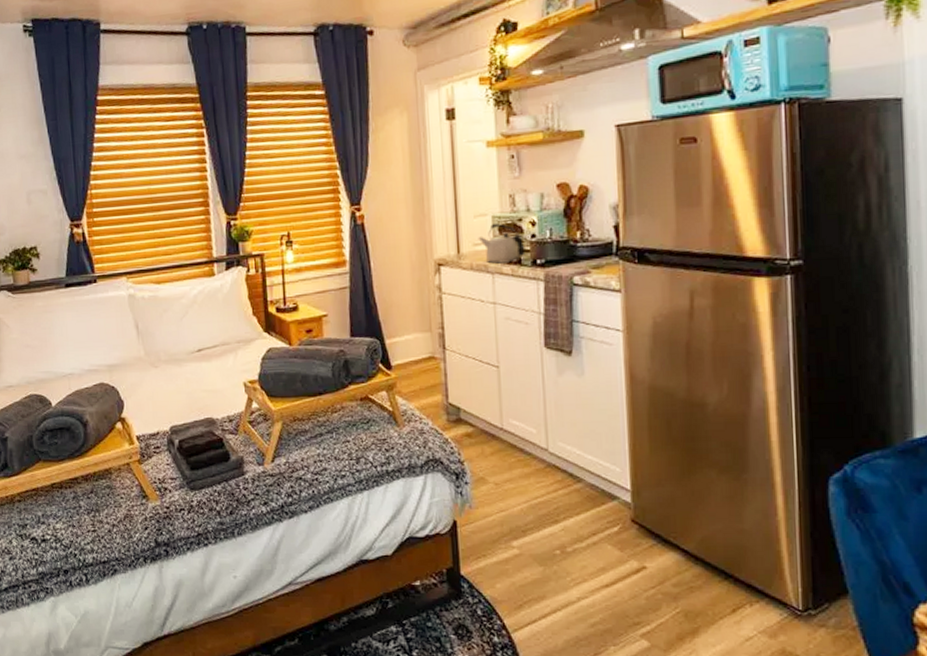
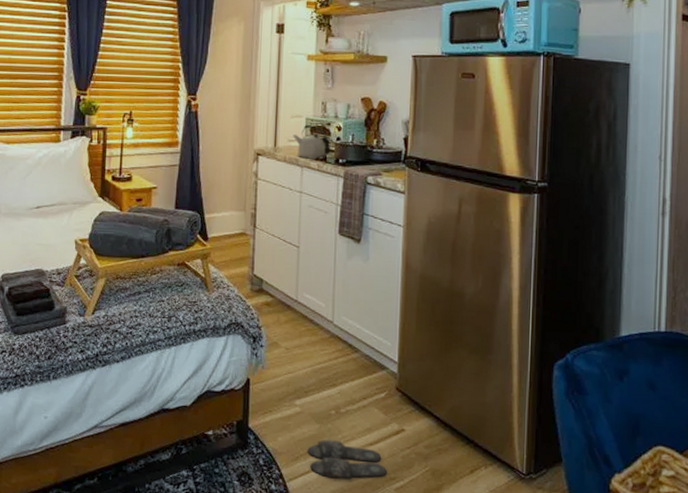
slippers: none [531,584,629,627] -> present [307,439,387,479]

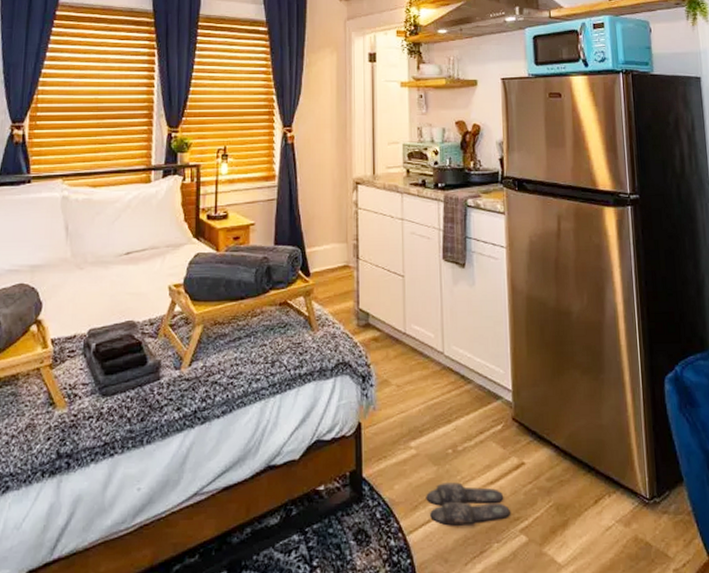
kettle: present [292,124,330,159] -> none [390,150,428,185]

